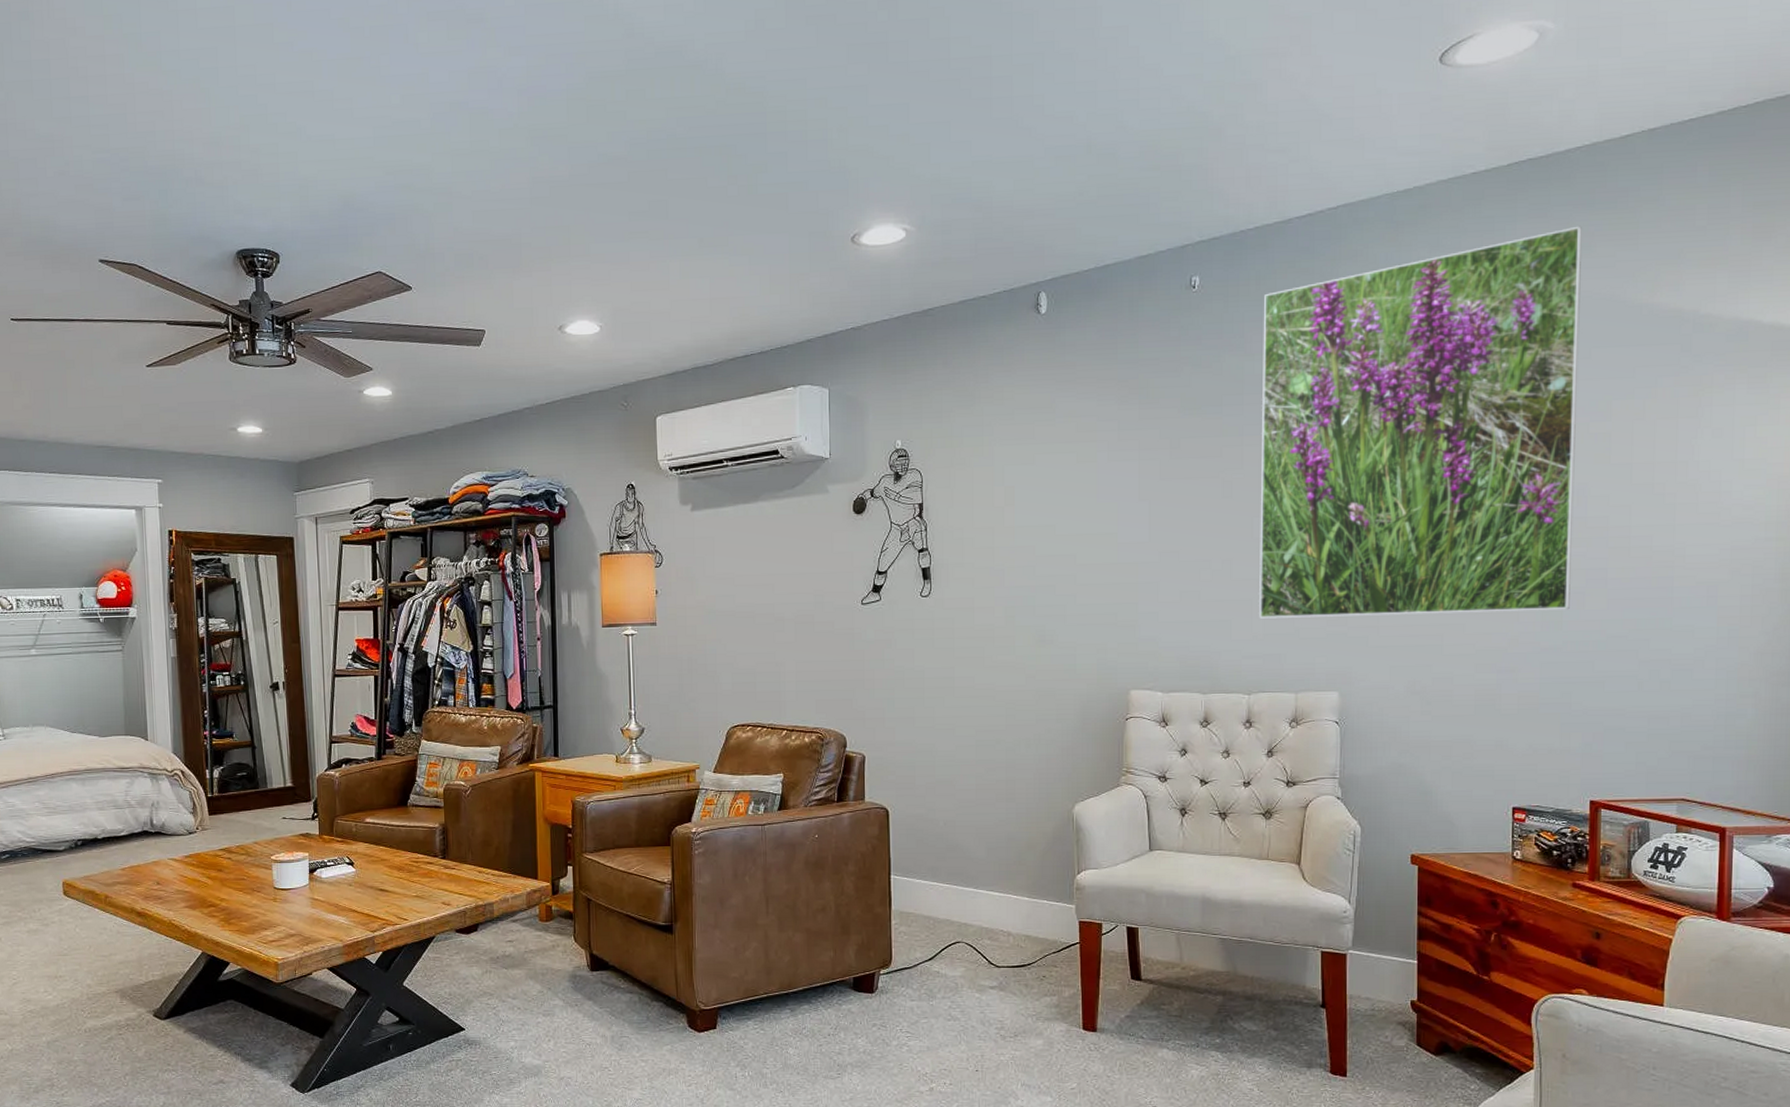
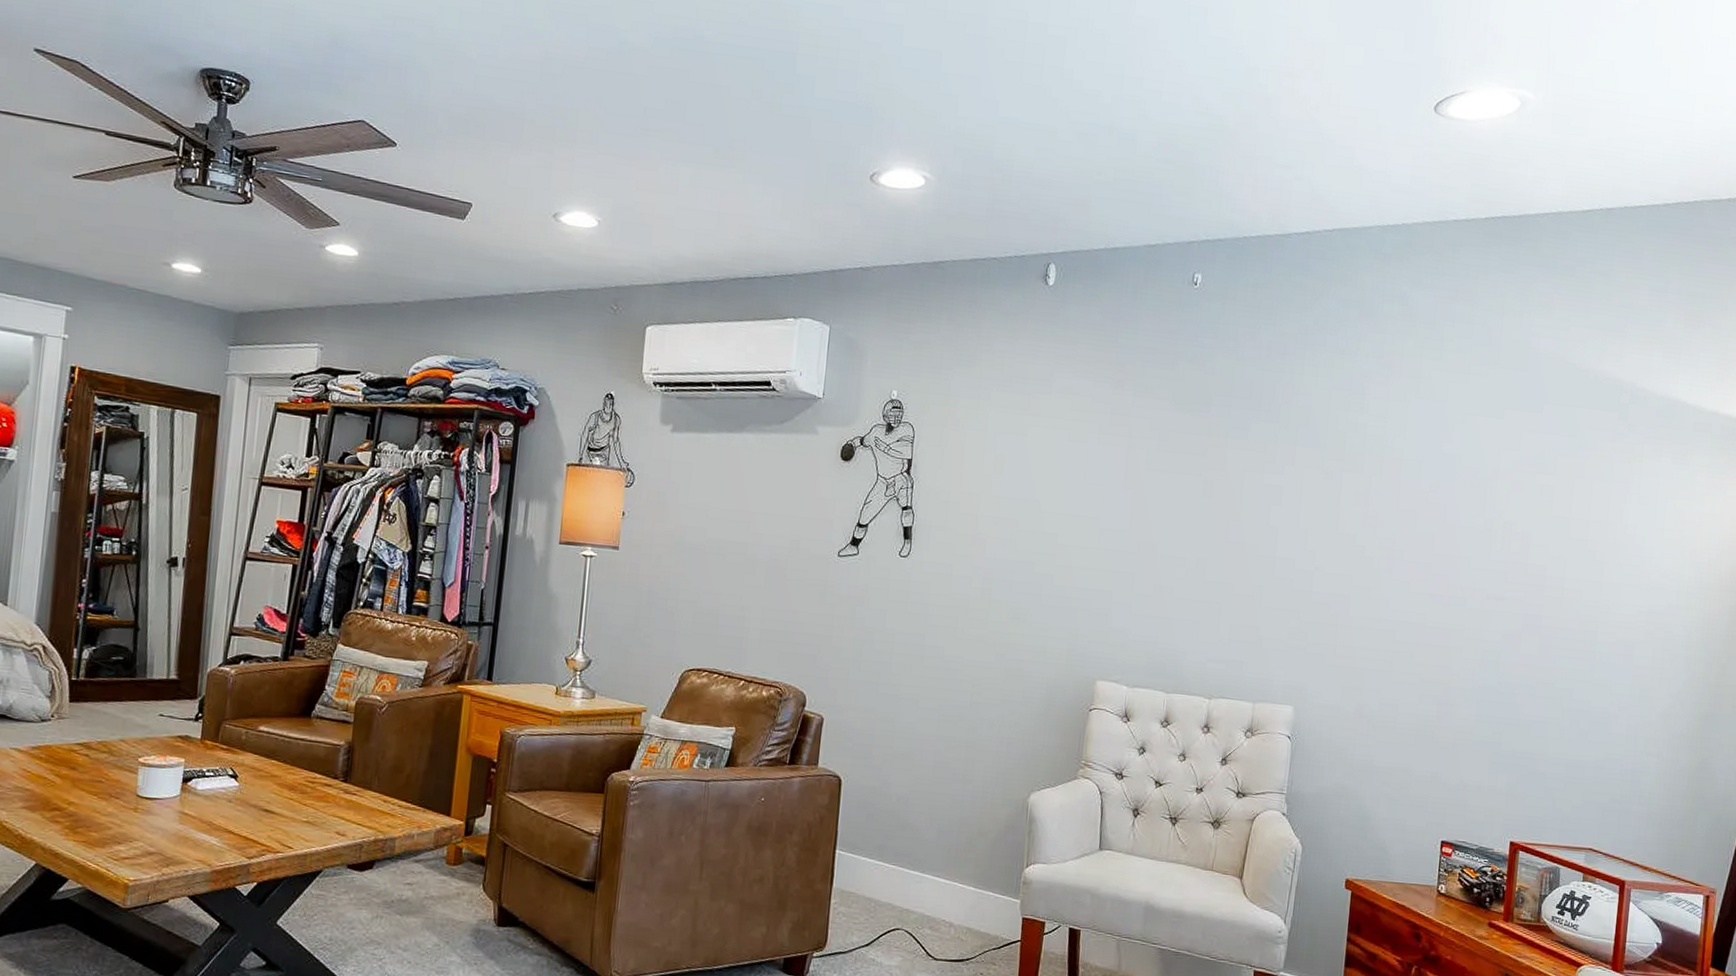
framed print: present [1259,226,1582,619] -> none [1226,286,1544,652]

